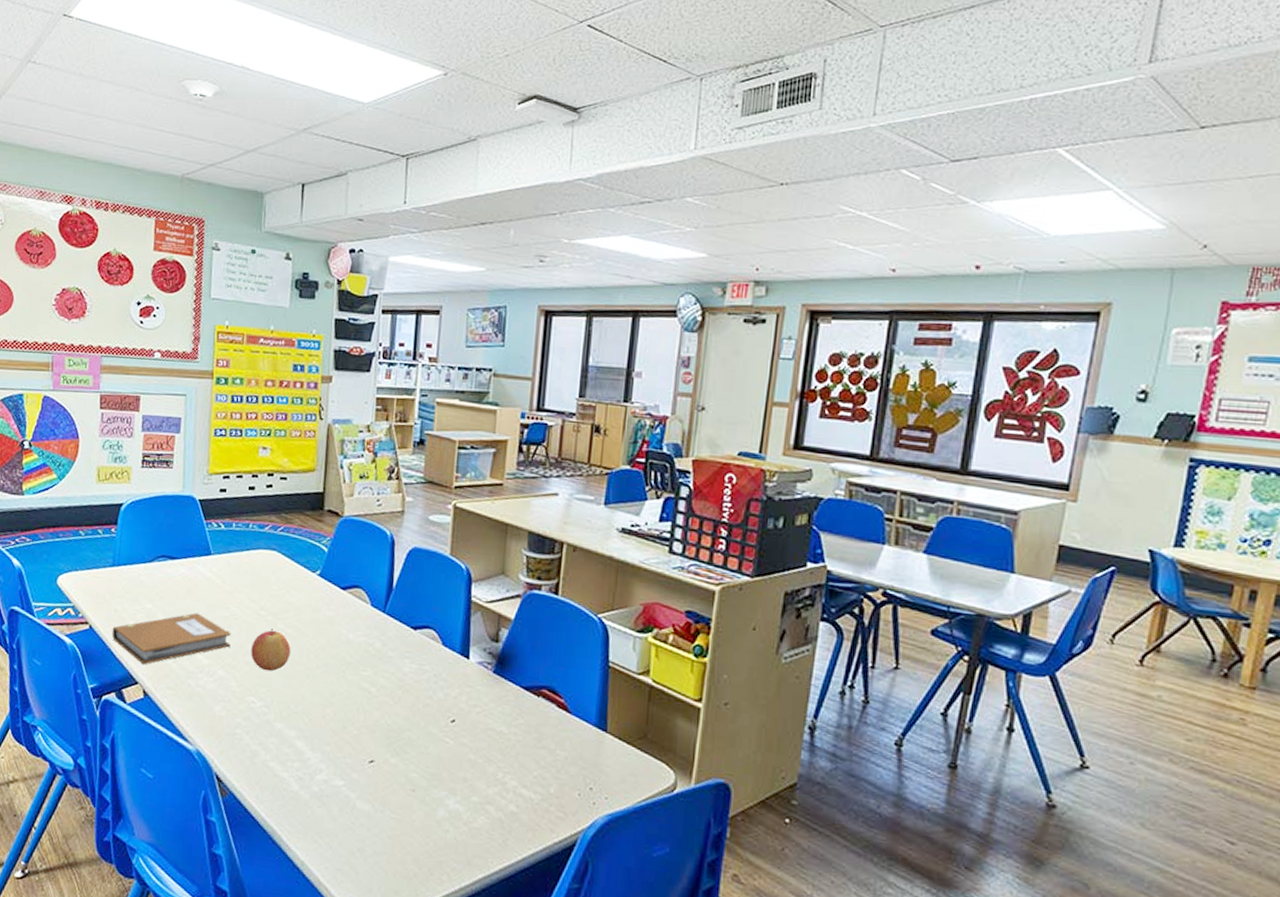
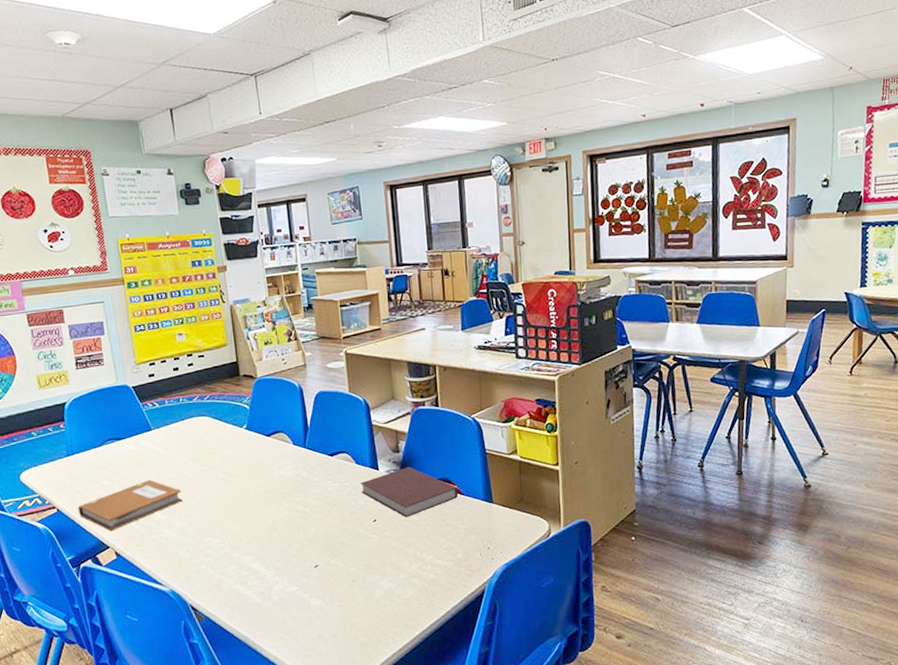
apple: present [251,628,291,672] -> none [200,479,235,514]
notebook: none [443,662,565,726] -> present [360,466,459,518]

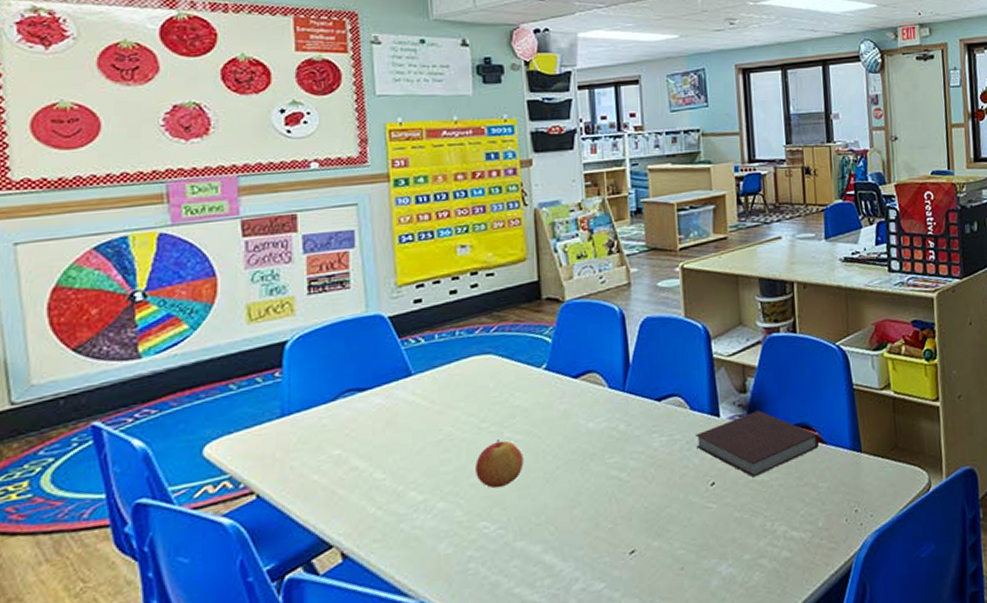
notebook: present [78,479,183,532] -> none [289,444,449,523]
apple: none [200,479,235,514] -> present [475,440,524,489]

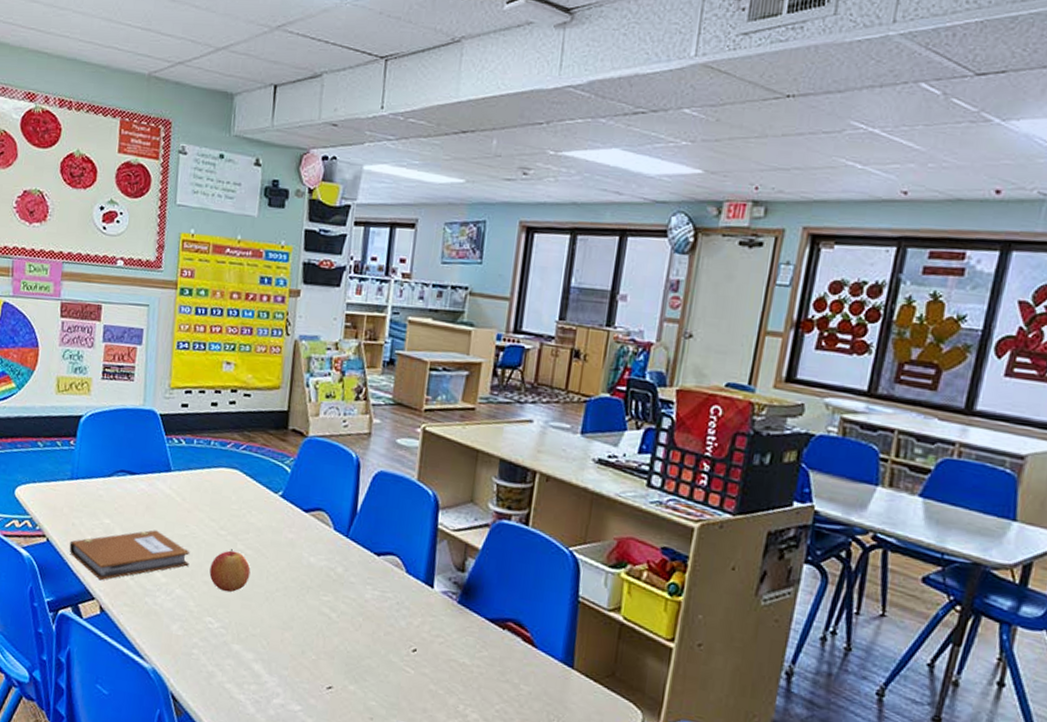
notebook: none [289,444,449,523] -> present [69,530,191,581]
notebook: present [696,410,820,477] -> none [405,593,531,658]

